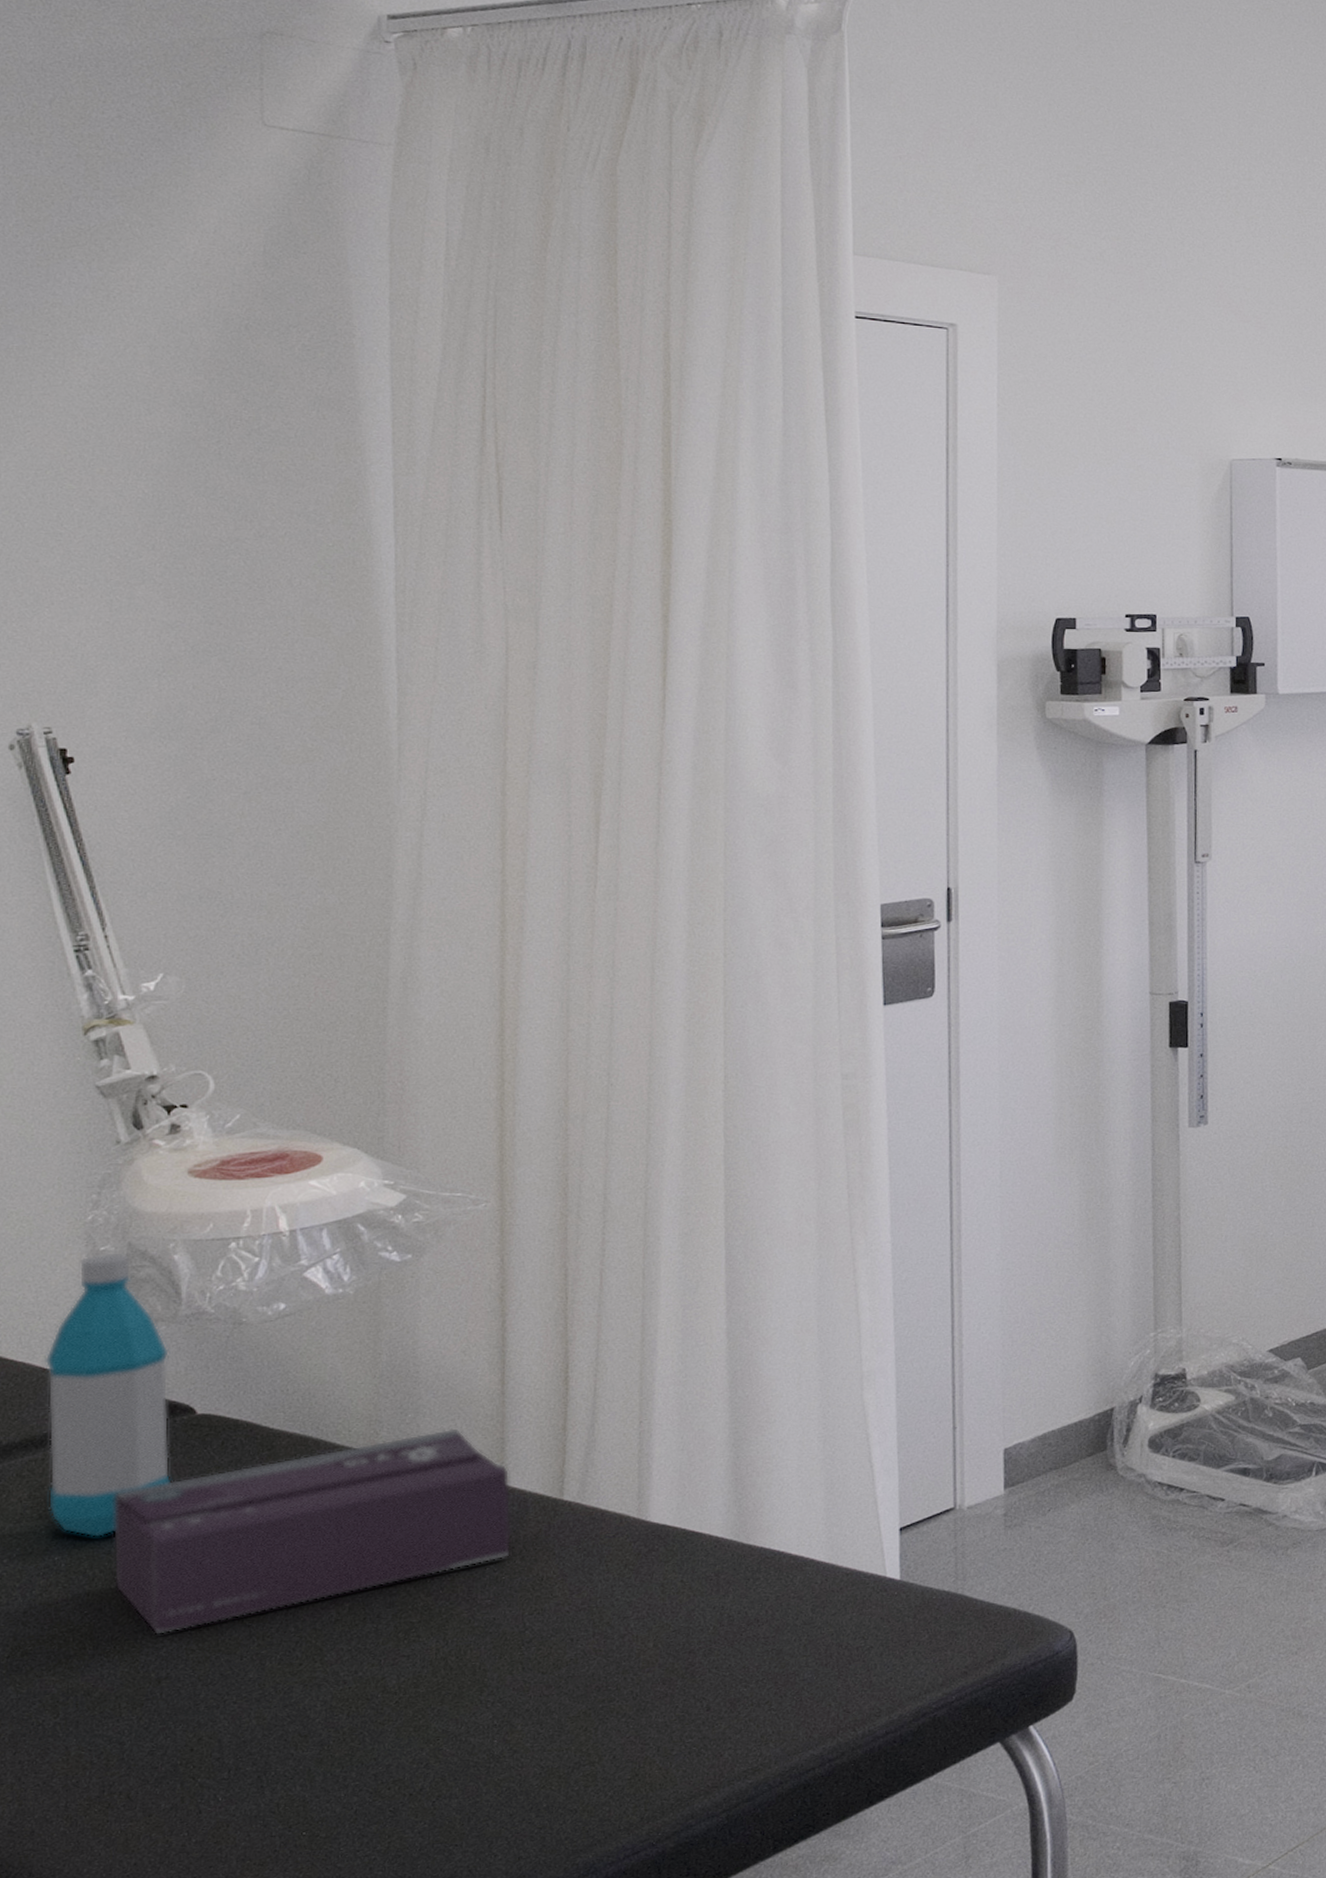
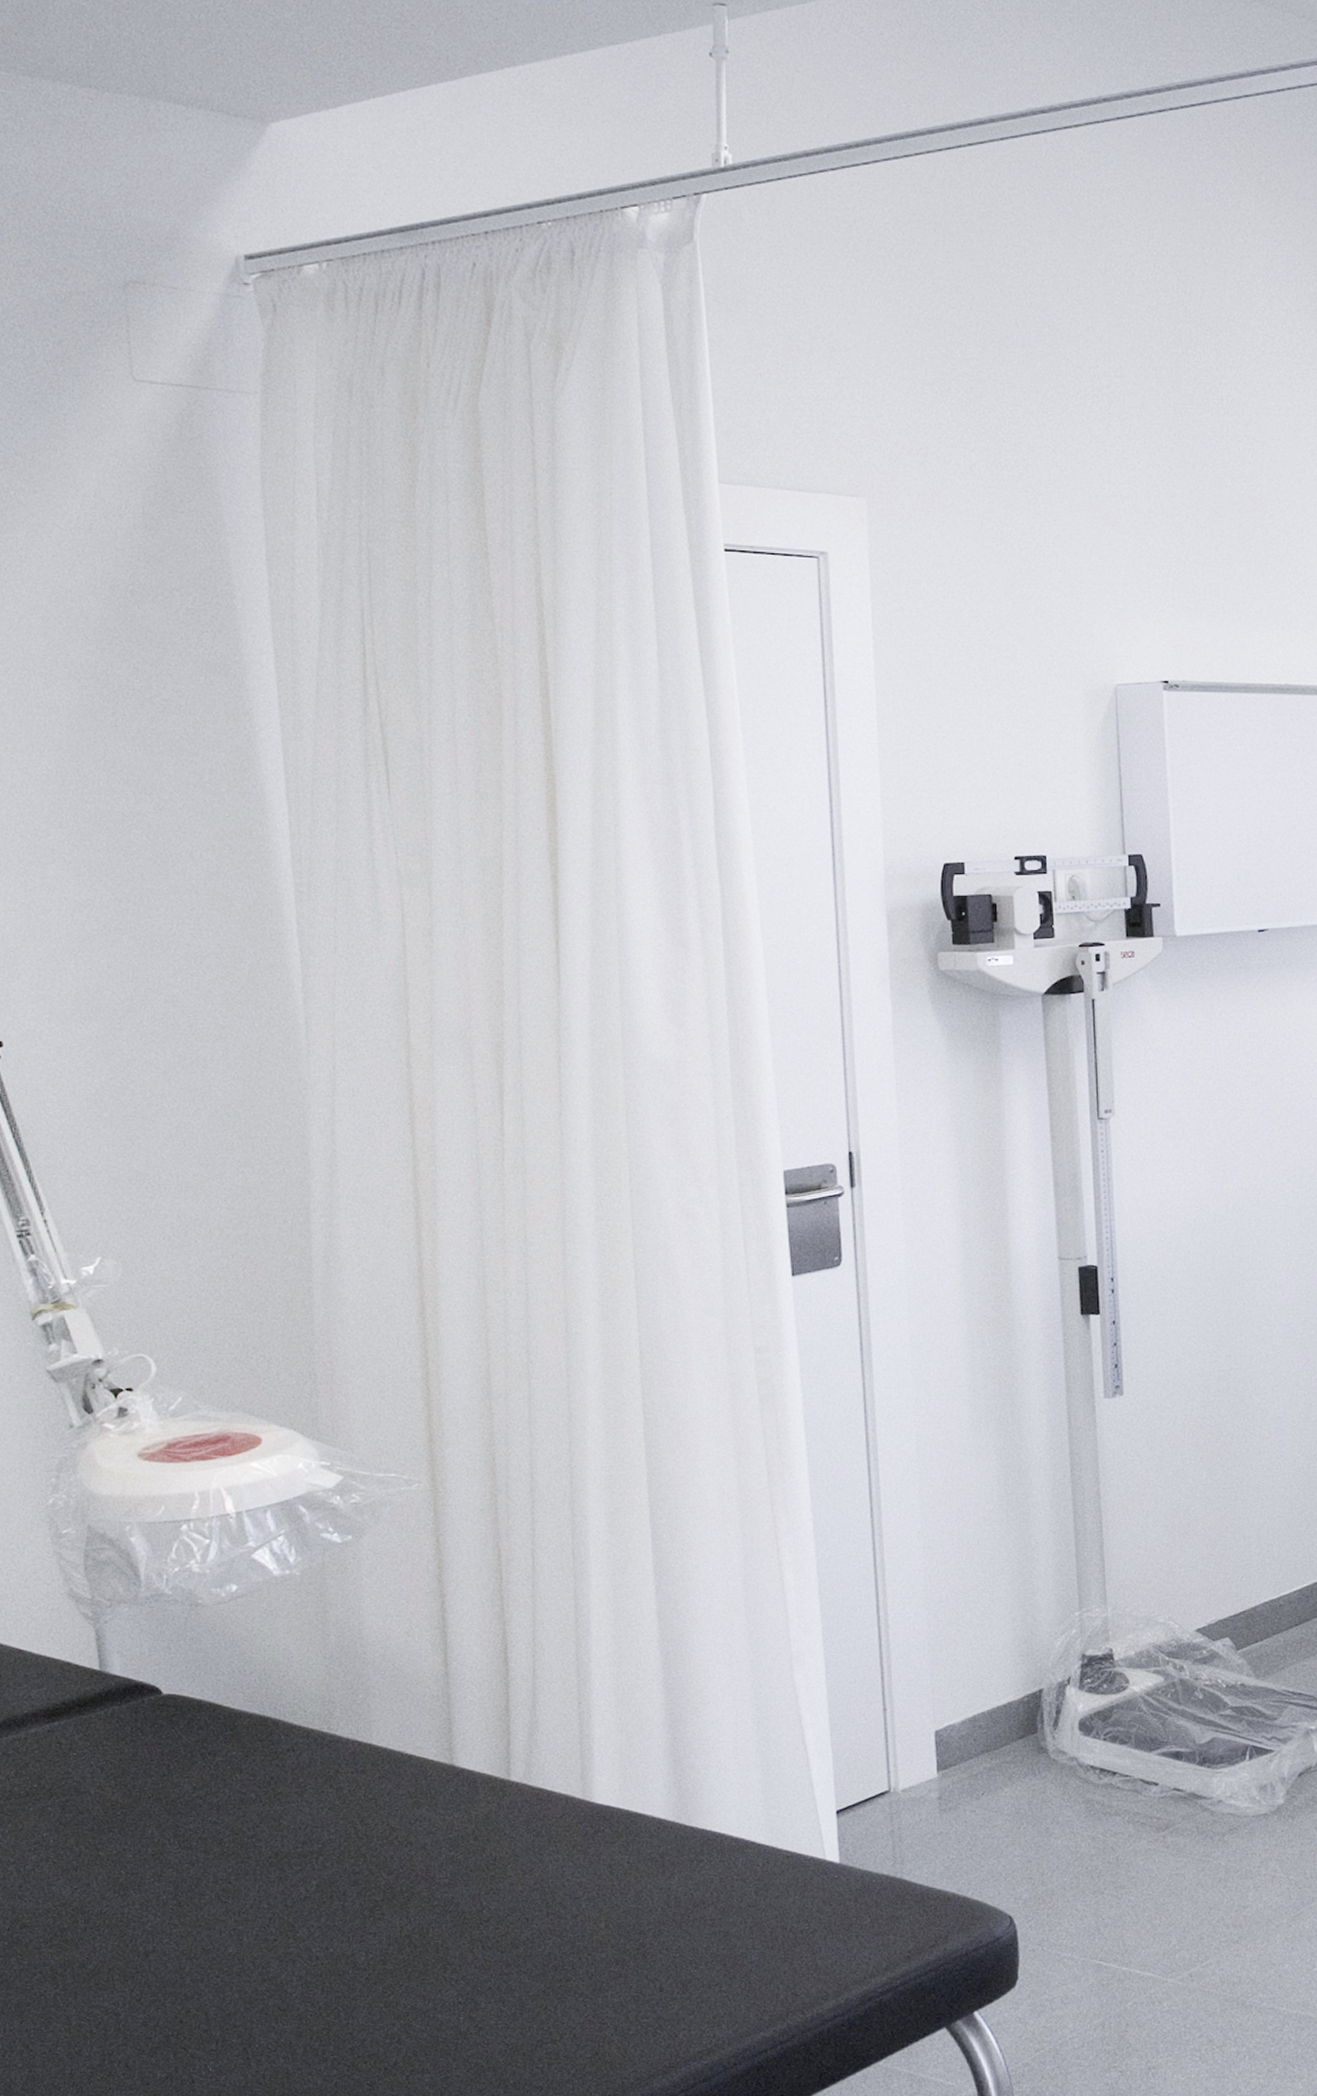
water bottle: present [45,1251,173,1538] -> none [20,1534,146,1815]
tissue box: present [113,1428,511,1635] -> none [93,1709,463,1909]

